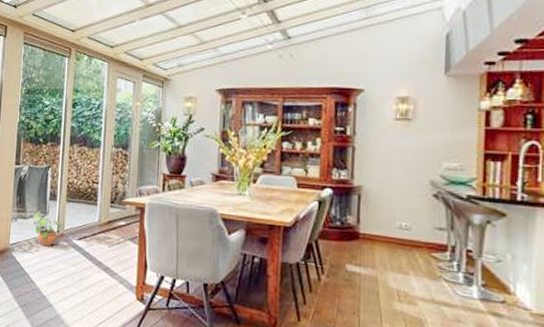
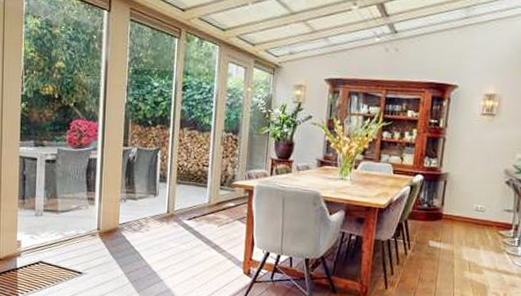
potted plant: present [32,211,61,247] -> none [142,192,171,227]

